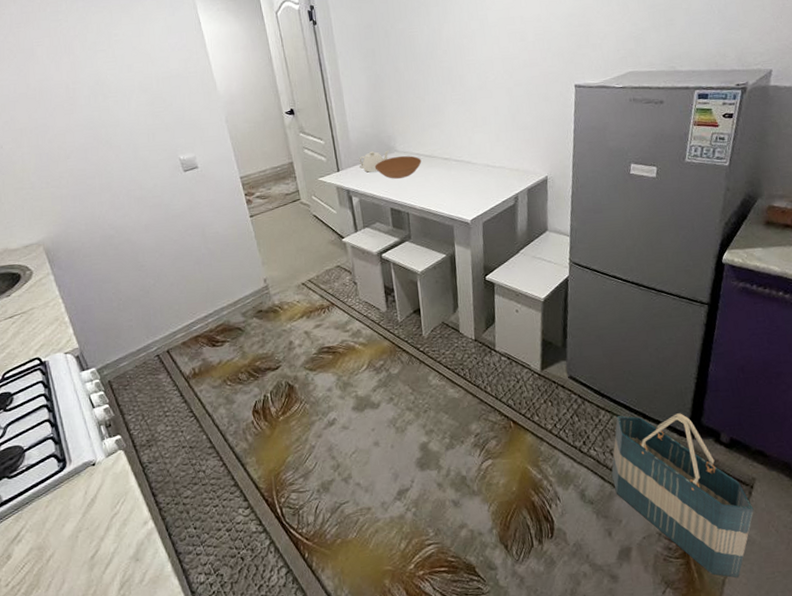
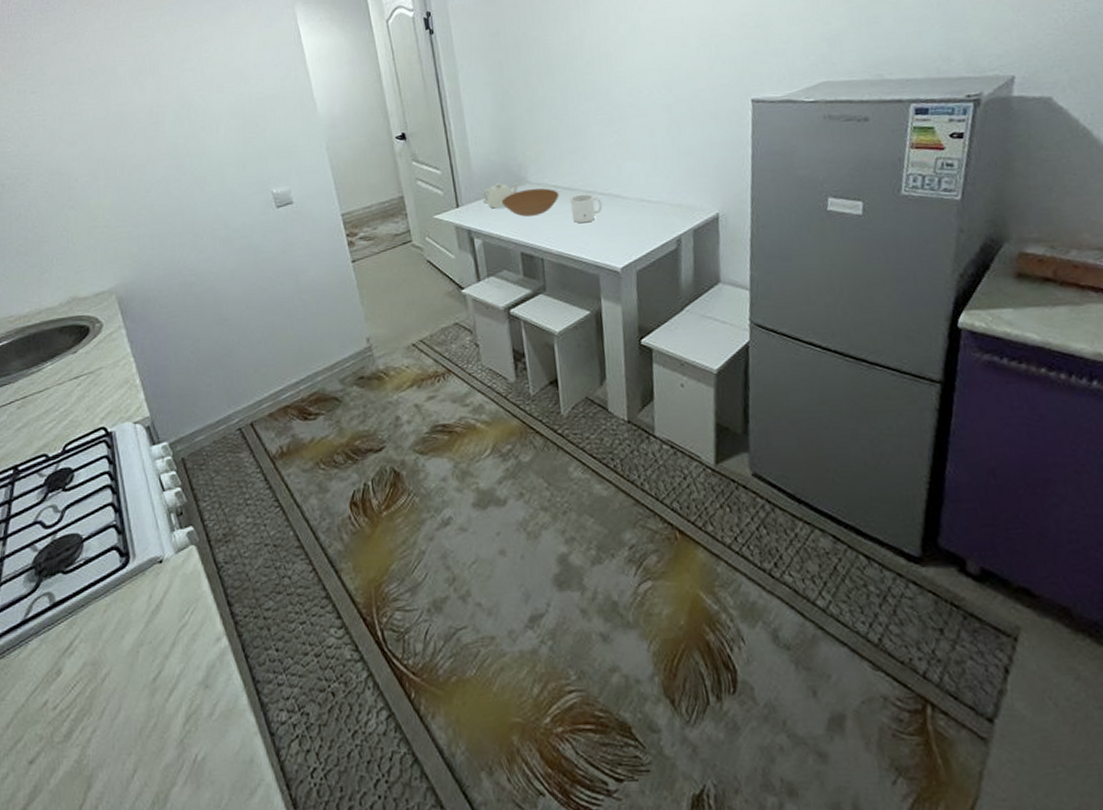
mug: none [430,160,457,185] -> present [570,193,603,224]
tote bag: present [611,413,754,578] -> none [814,528,1021,771]

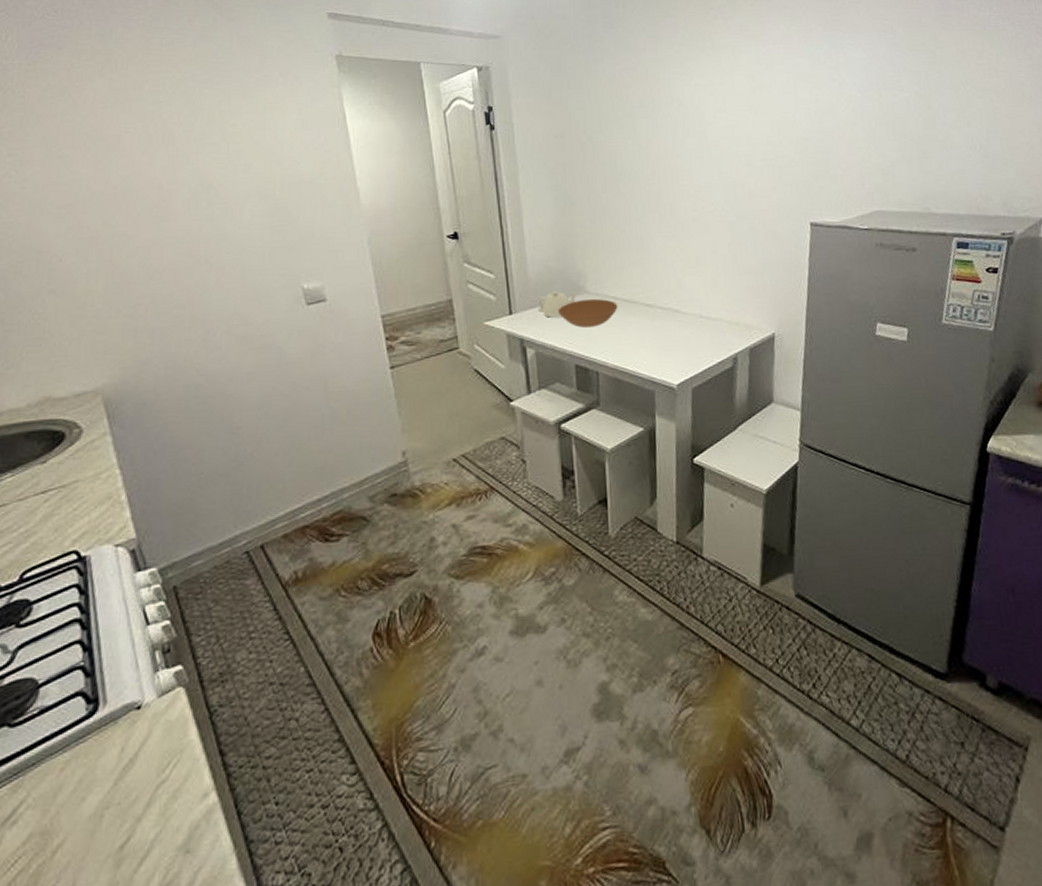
mug: present [570,193,603,224] -> none [628,307,662,337]

